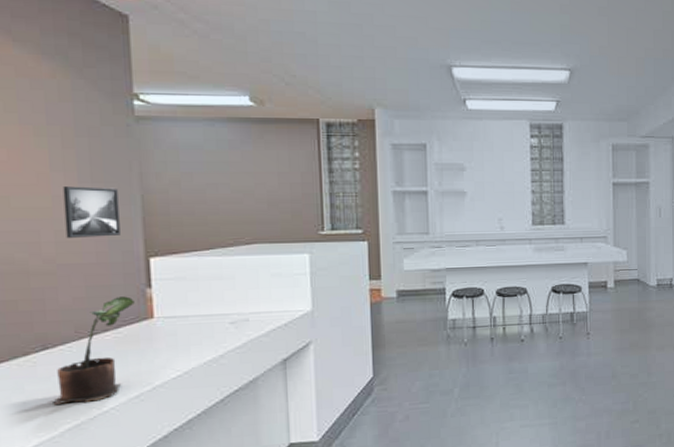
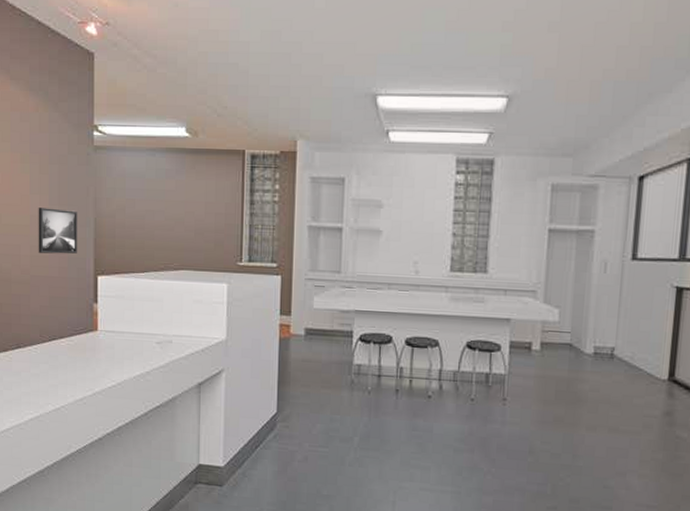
potted plant: present [53,296,135,405] -> none [21,308,84,398]

